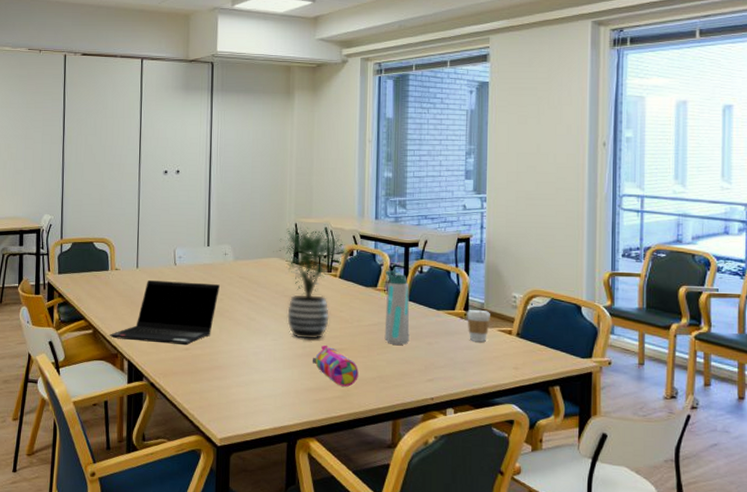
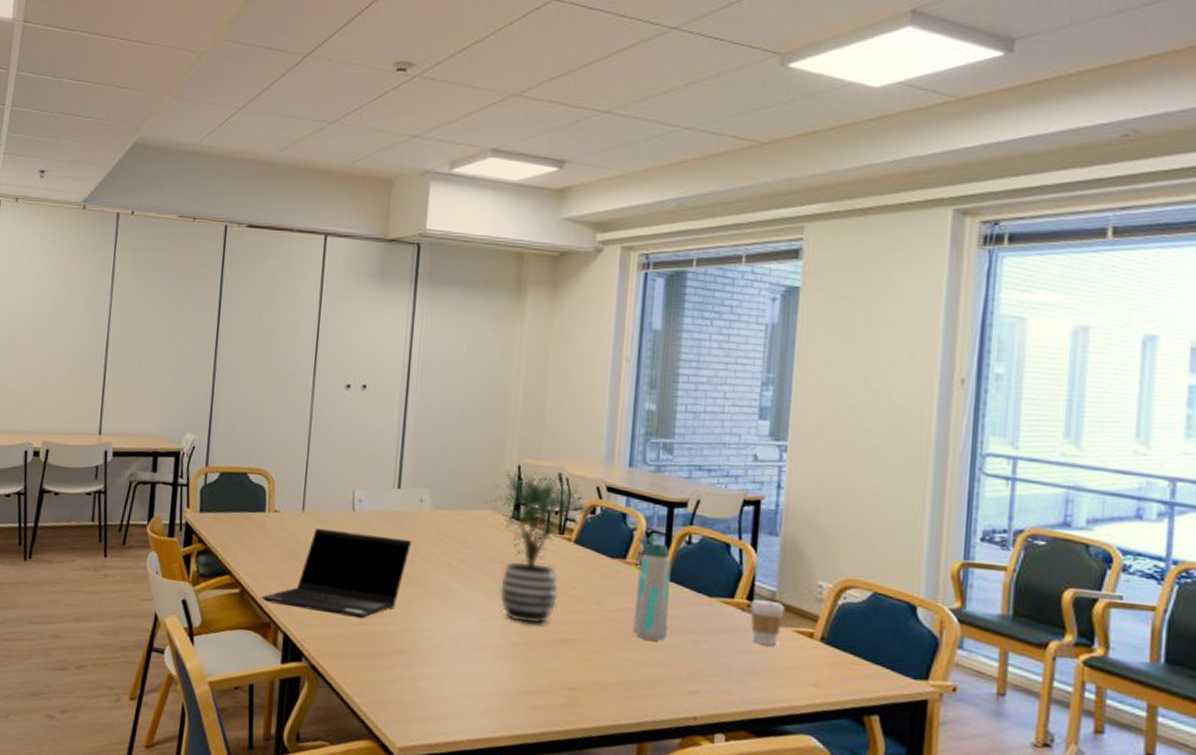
pencil case: present [313,345,359,387] -> none [531,632,594,692]

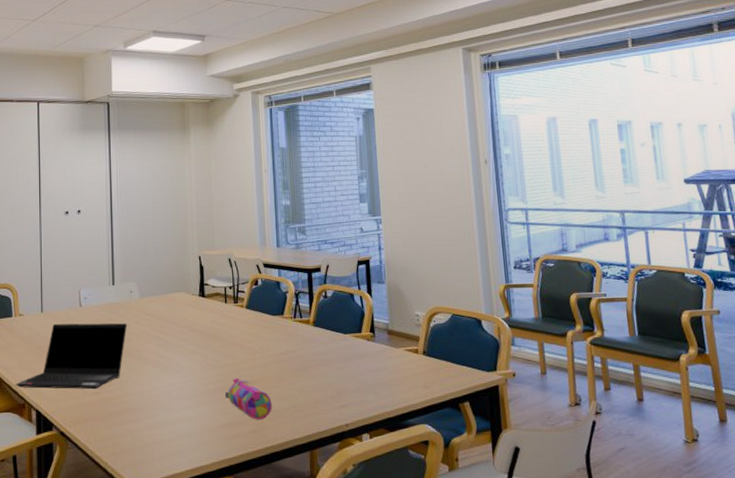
potted plant: present [486,469,594,625] -> none [178,259,257,373]
pencil case: none [531,632,594,692] -> present [225,377,272,420]
water bottle: present [632,537,672,641] -> none [291,297,320,372]
coffee cup: present [750,599,784,645] -> none [373,331,396,363]

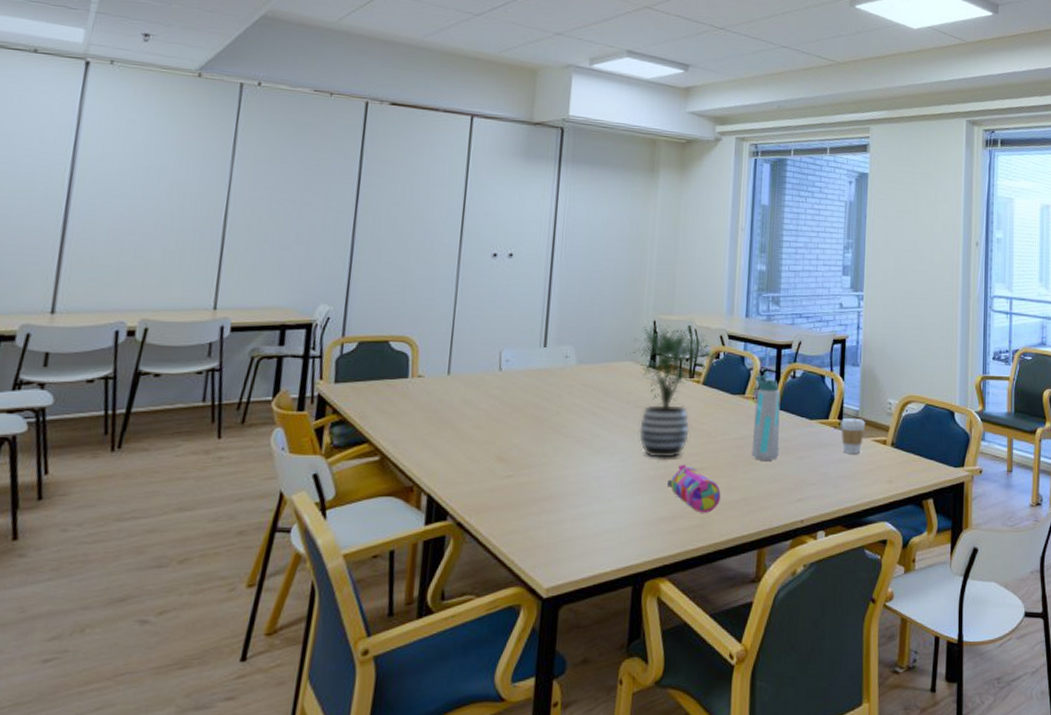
laptop computer: present [15,323,128,389] -> none [402,390,558,471]
potted plant: none [178,259,257,373] -> present [625,324,718,458]
water bottle: none [291,297,320,372] -> present [751,375,781,460]
coffee cup: none [373,331,396,363] -> present [841,418,865,453]

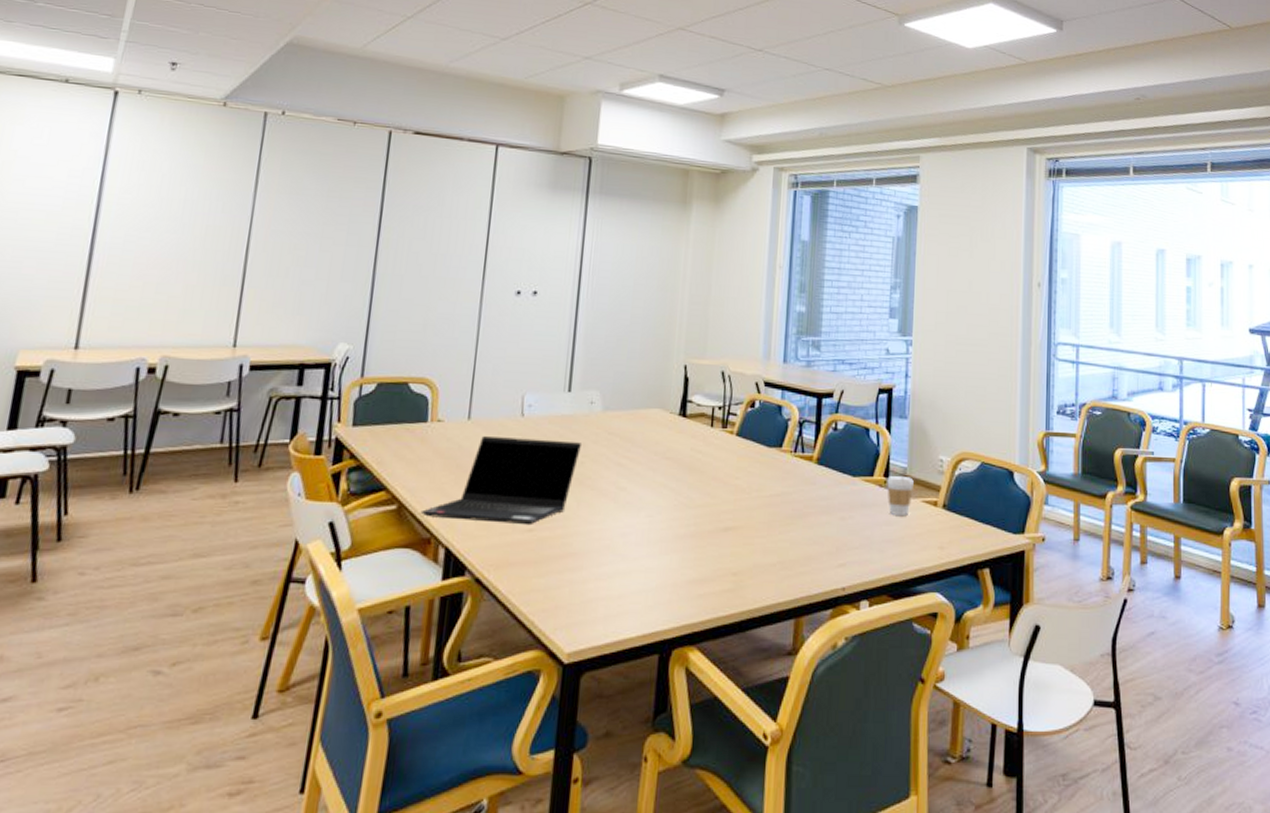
laptop computer: none [402,390,558,471] -> present [420,436,583,524]
potted plant: present [625,324,718,458] -> none [654,369,754,515]
pencil case: present [668,464,721,513] -> none [698,522,755,576]
water bottle: present [751,375,781,460] -> none [788,426,821,521]

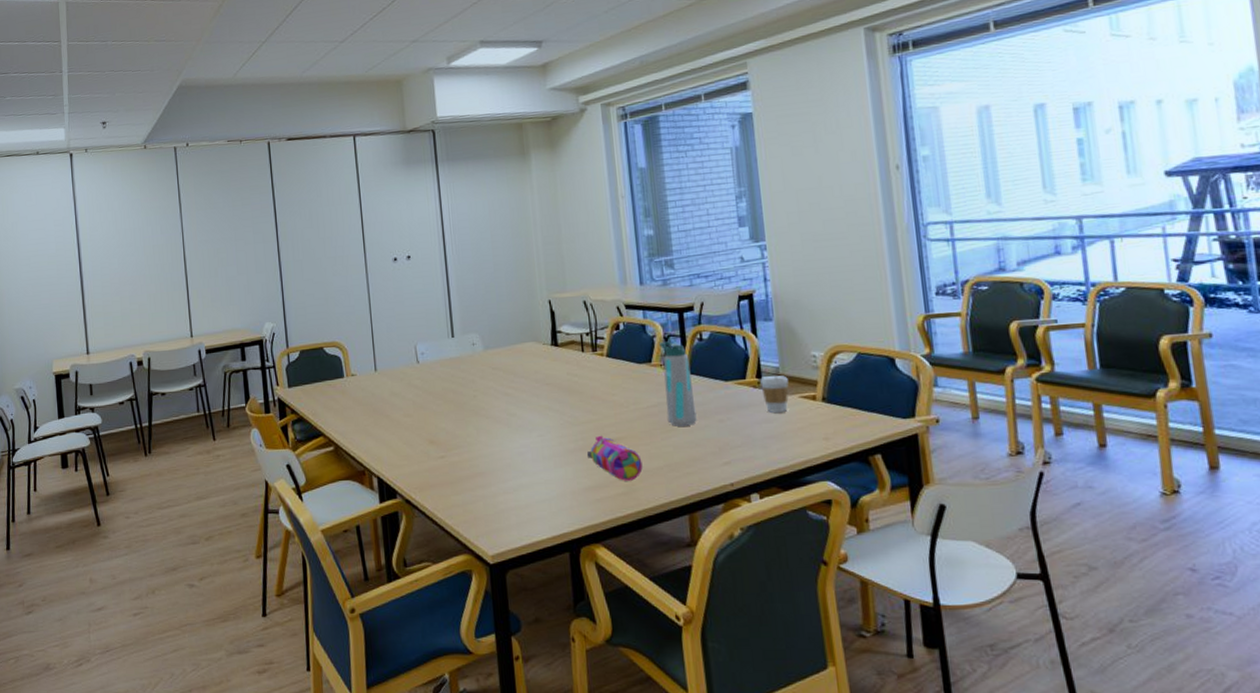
laptop computer: present [420,436,583,524] -> none [352,379,472,454]
pencil case: none [698,522,755,576] -> present [587,435,643,481]
water bottle: none [788,426,821,521] -> present [660,341,697,426]

